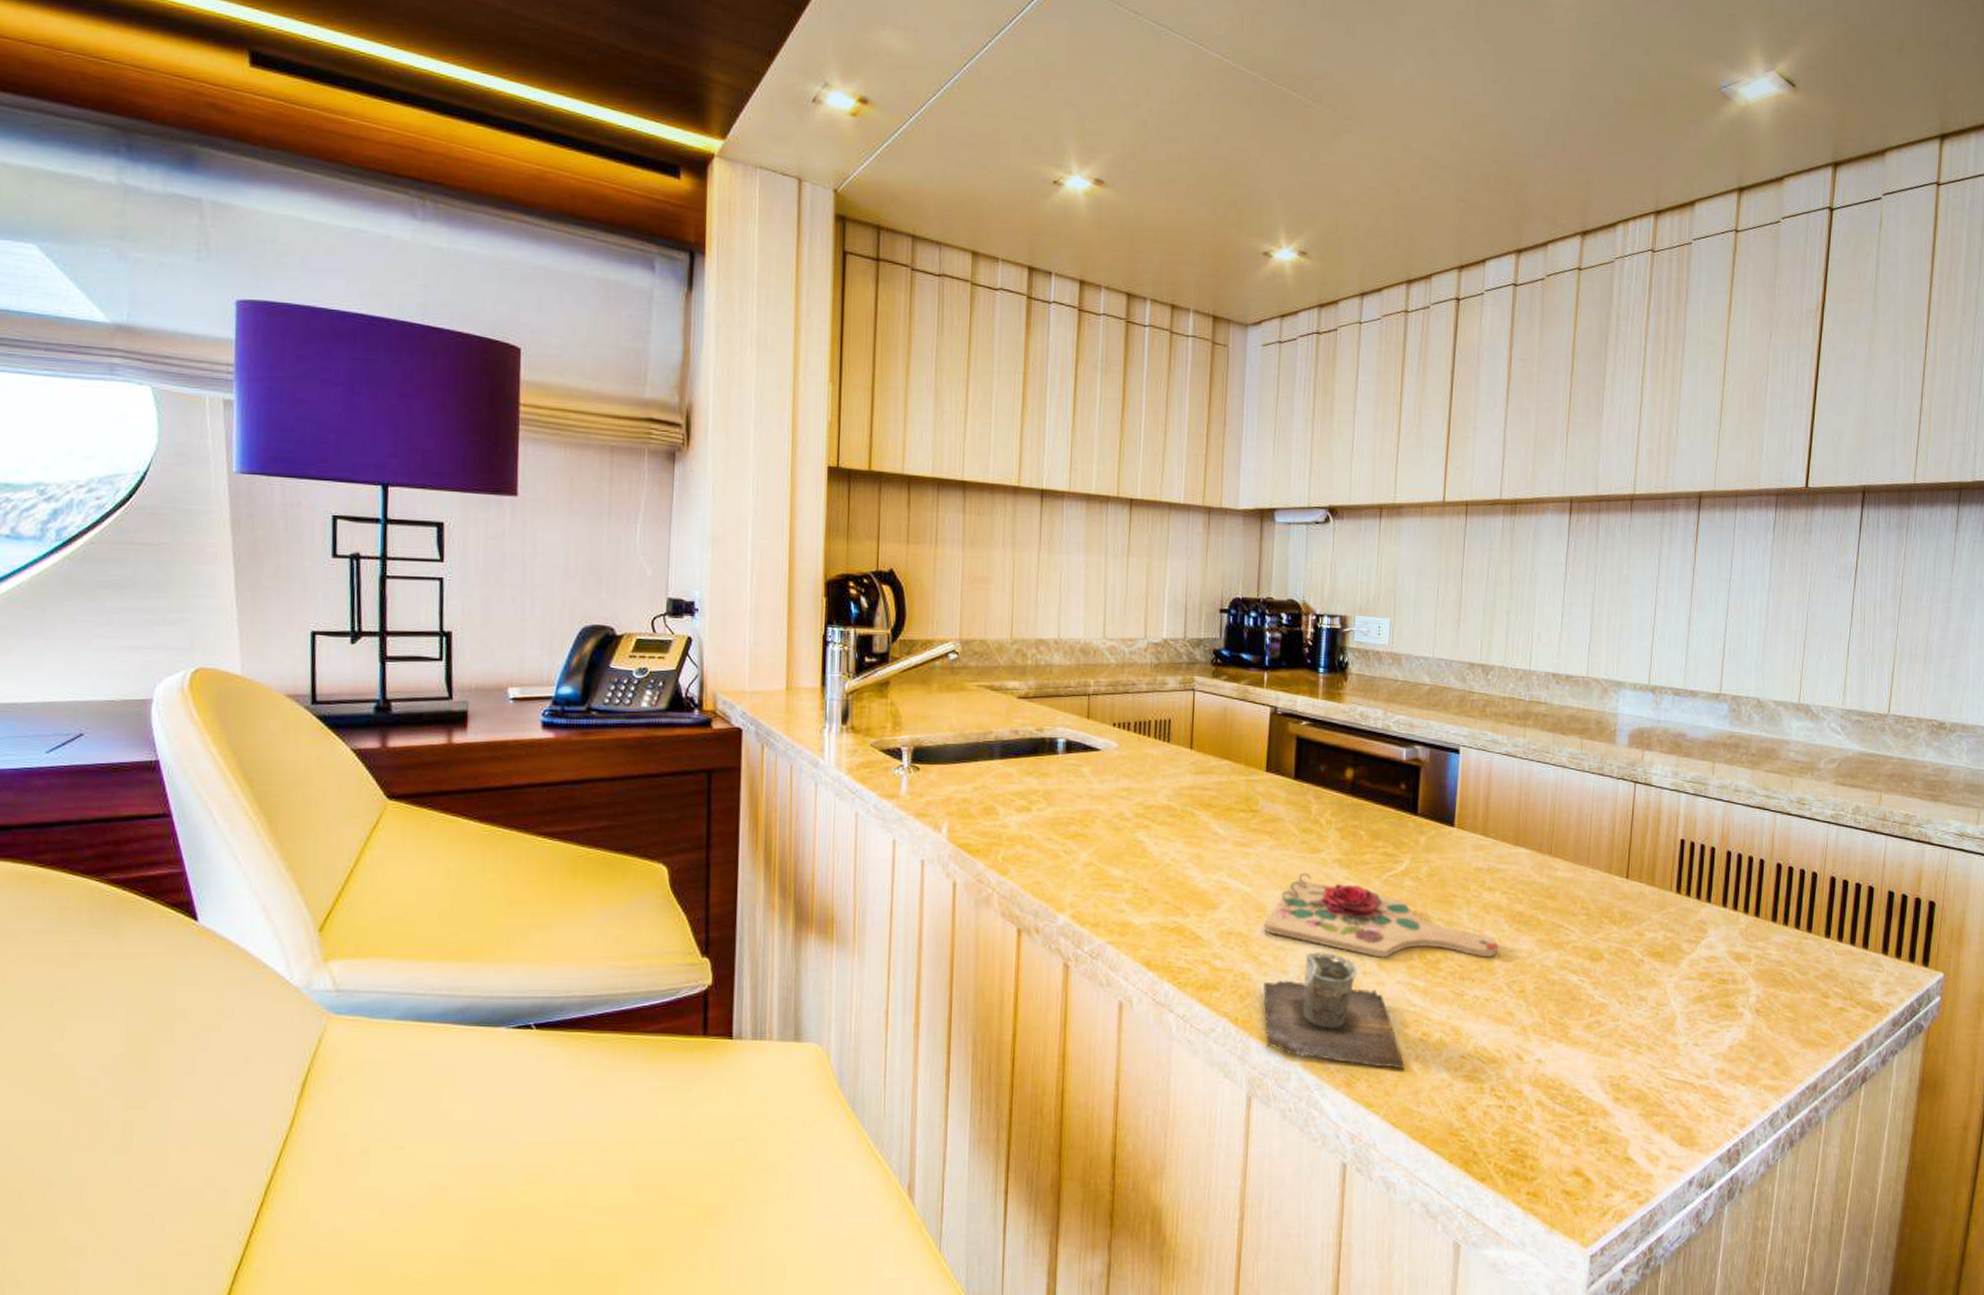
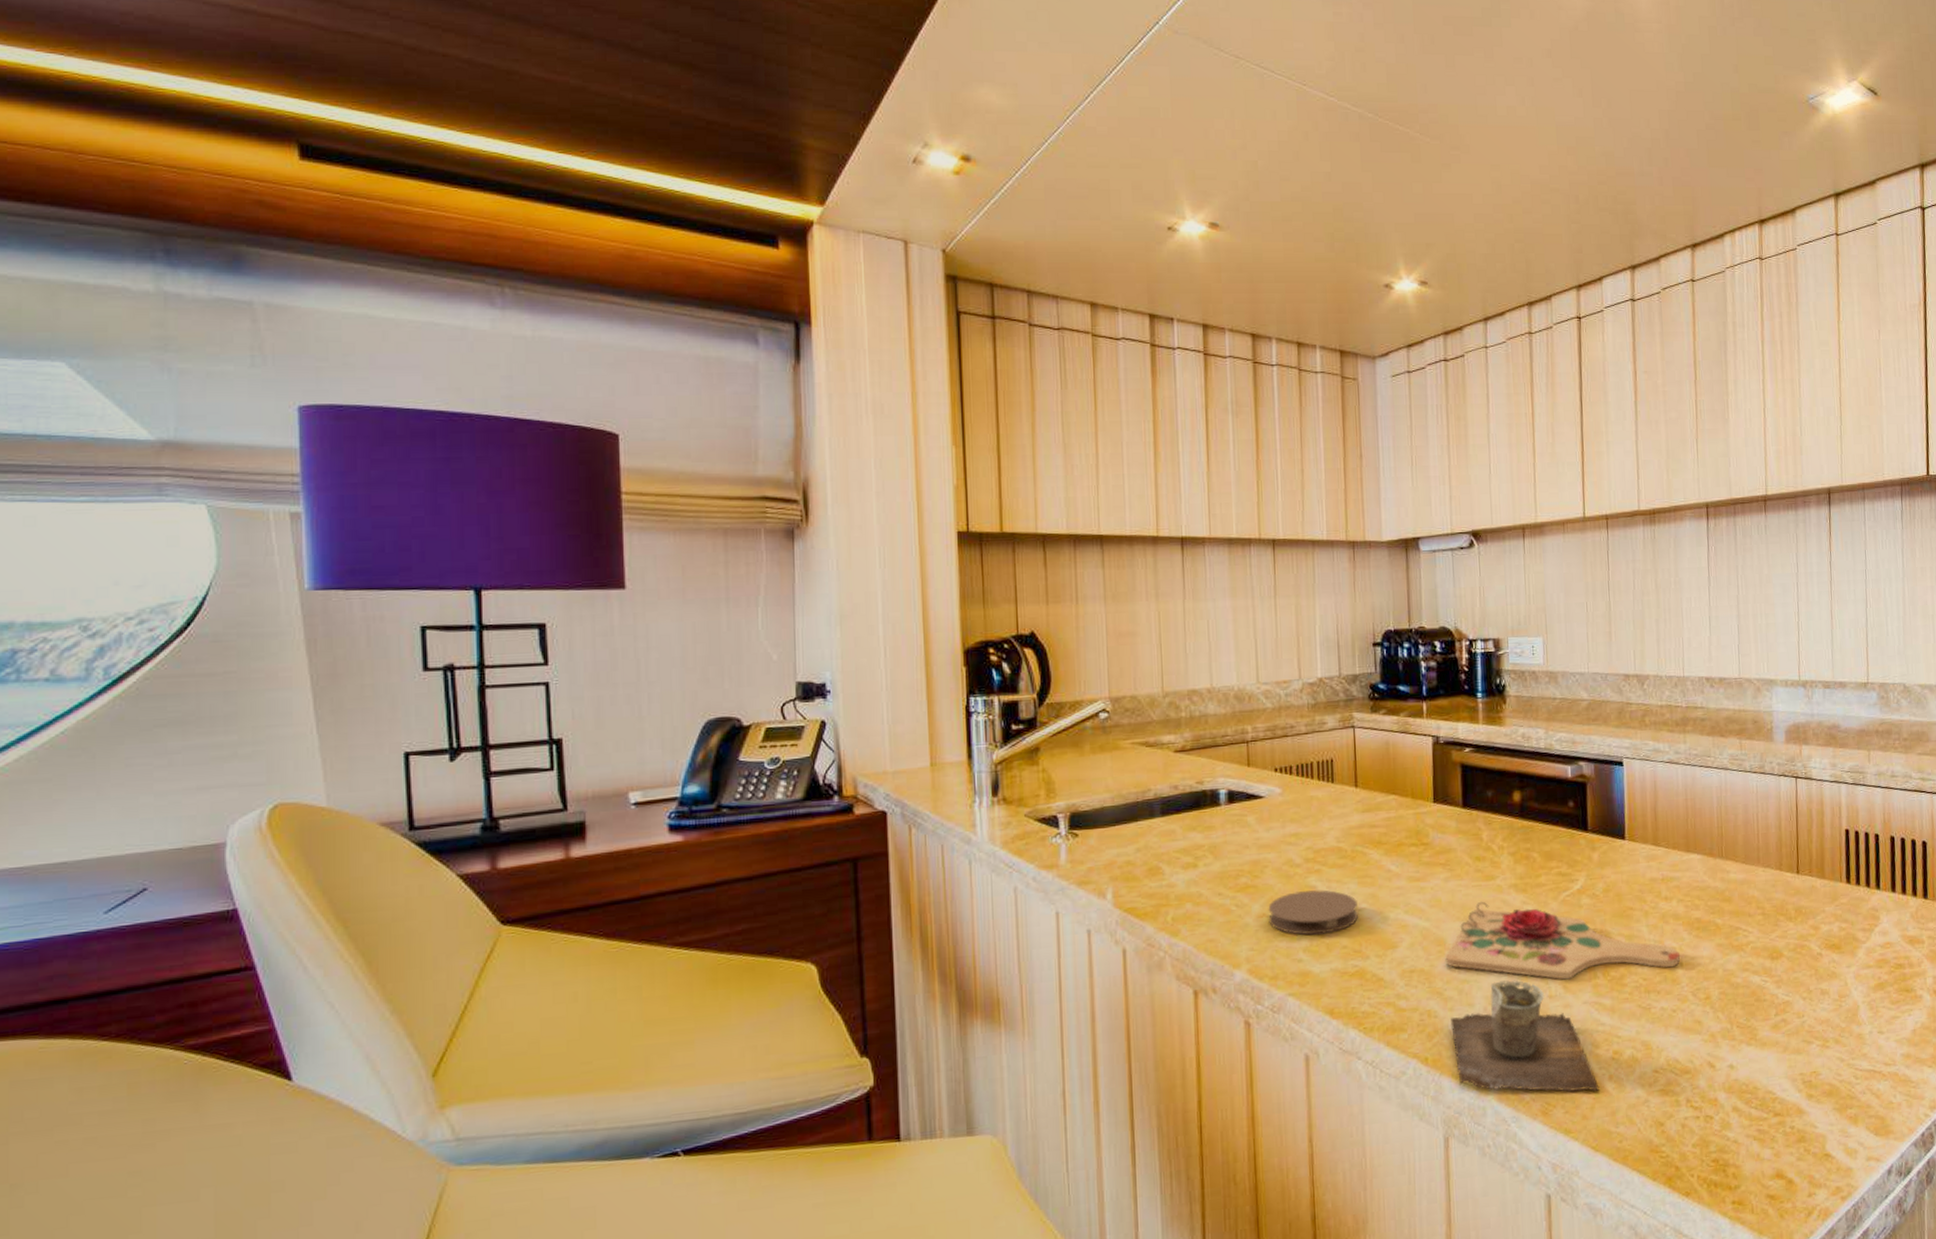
coaster: none [1095,845,1182,888] -> present [1268,890,1358,935]

